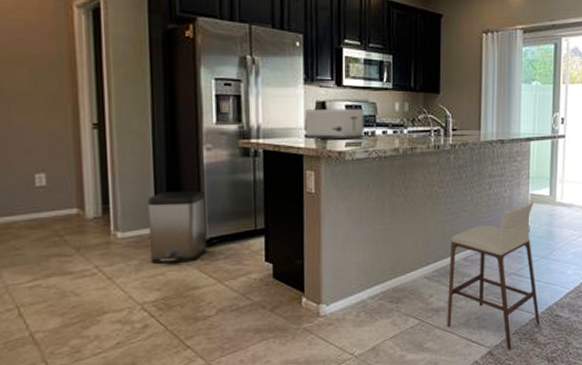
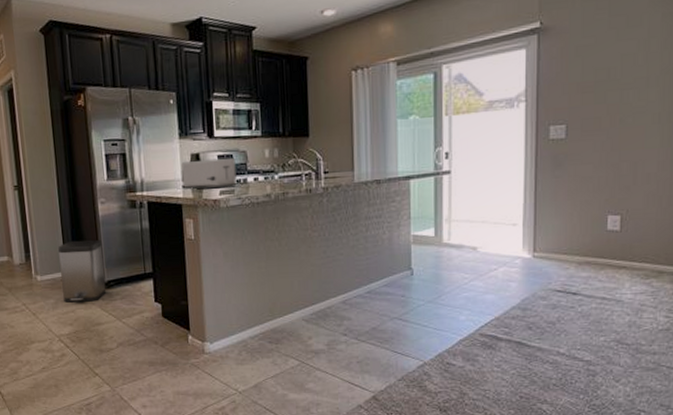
bar stool: present [447,201,540,350] -> none [327,243,429,397]

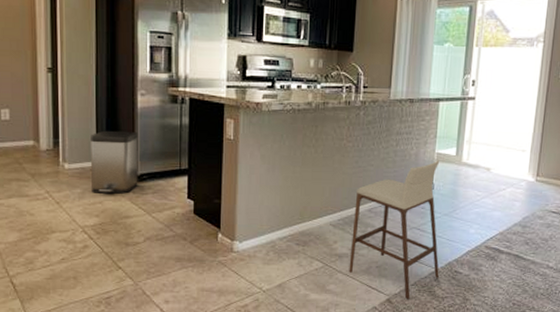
toaster: present [181,157,237,189] -> none [227,62,281,92]
bar stool: none [327,243,429,397] -> present [349,160,440,300]

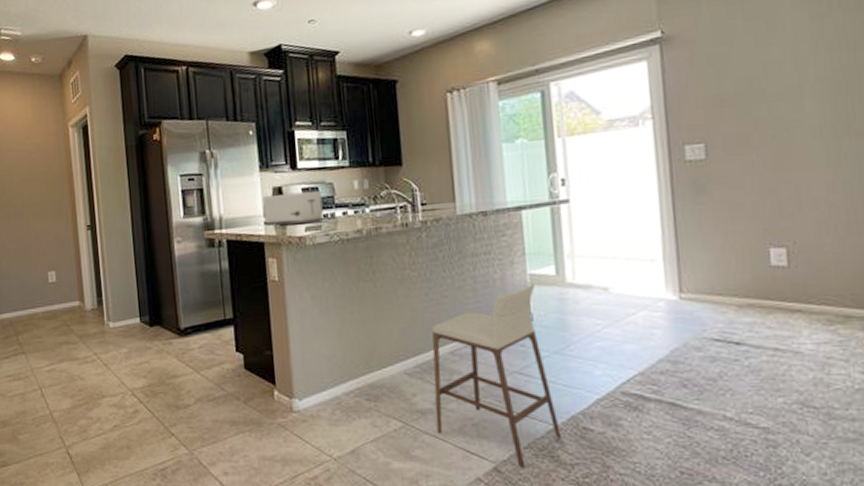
pedal bin: present [91,130,138,194] -> none [132,281,183,352]
toaster: none [227,62,281,92] -> present [262,190,324,226]

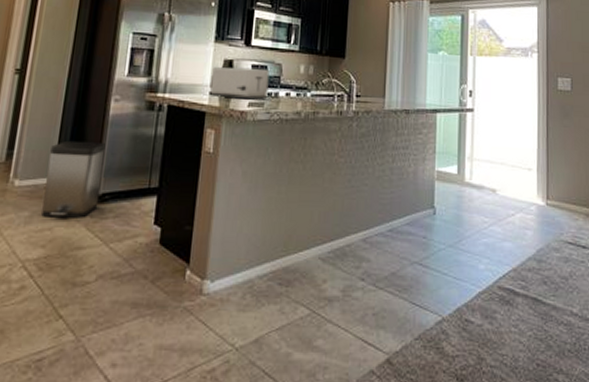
pedal bin: none [132,281,183,352] -> present [41,140,106,218]
bar stool: present [432,283,561,468] -> none [340,179,447,360]

